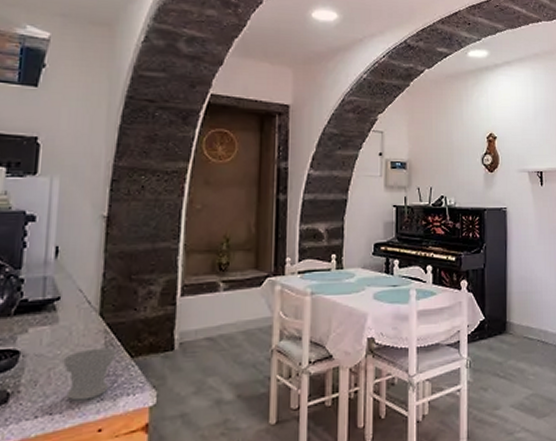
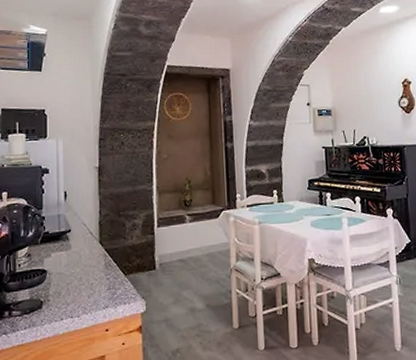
cup: present [63,348,117,401] -> none [77,268,114,308]

